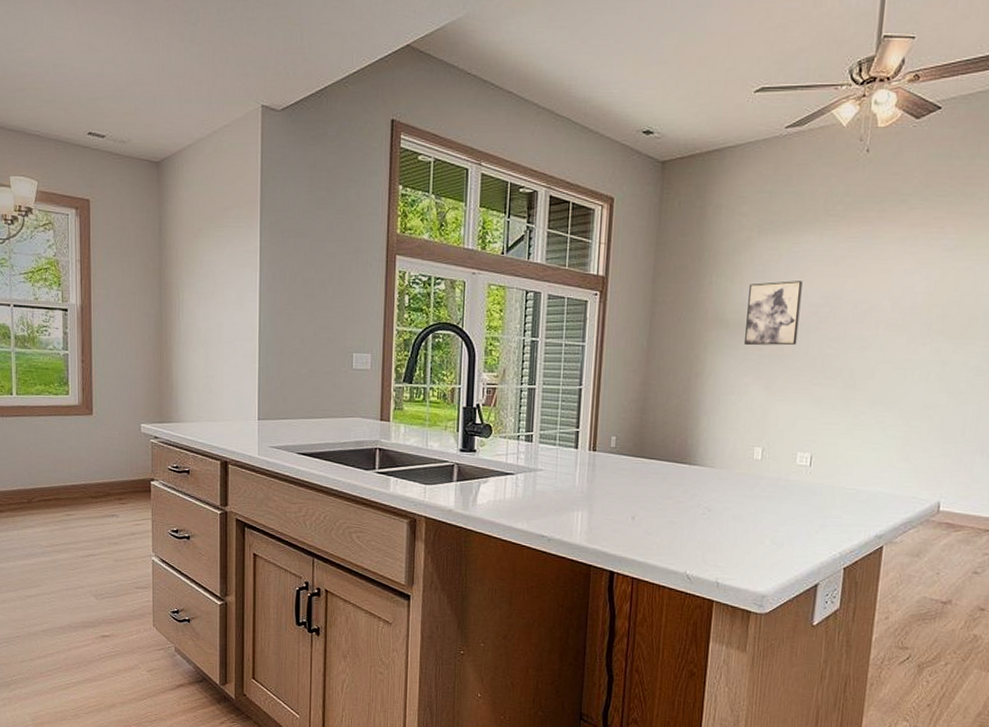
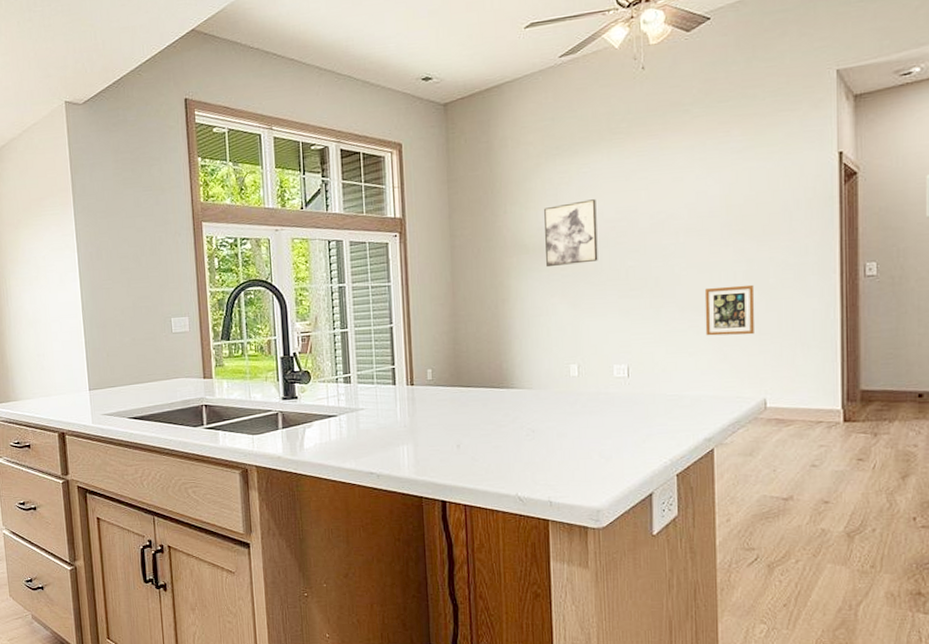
picture frame: none [891,385,945,437] -> present [704,284,755,336]

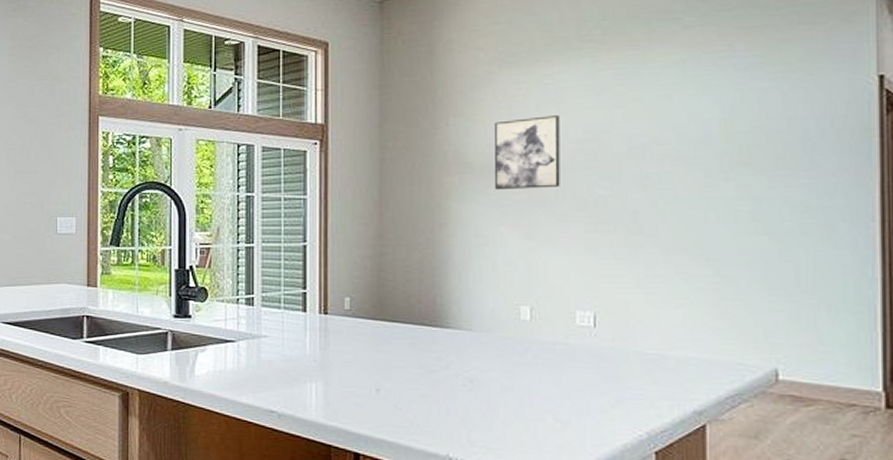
picture frame: present [704,284,755,336] -> none [696,227,764,289]

